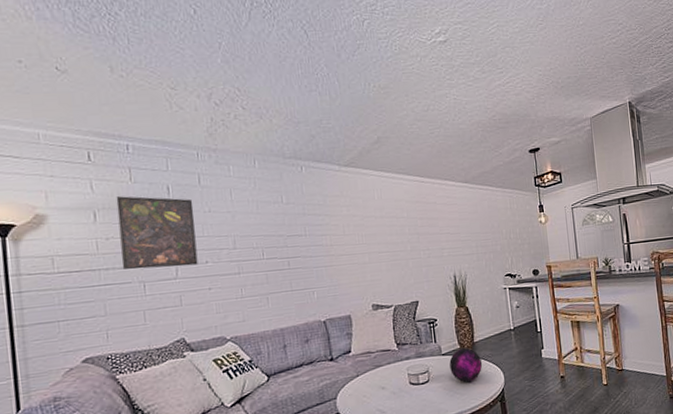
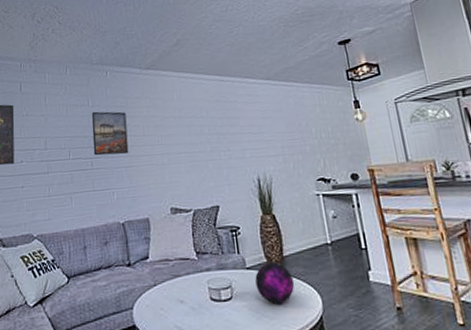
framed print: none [286,209,329,256] -> present [91,111,129,156]

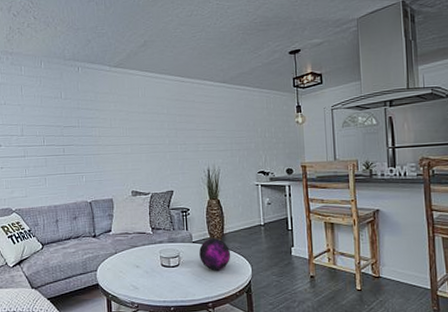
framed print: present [91,111,129,156] -> none [64,103,97,144]

